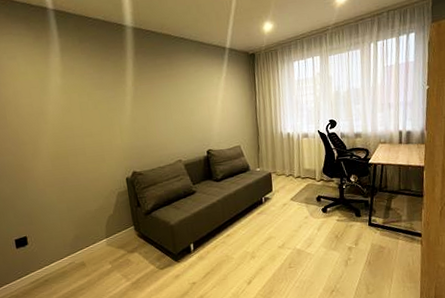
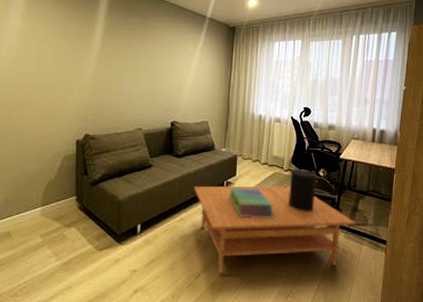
coffee table: none [235,195,391,278] -> present [193,186,356,273]
stack of books: none [267,200,313,228] -> present [228,187,275,218]
decorative container: none [322,177,349,217] -> present [289,168,317,212]

